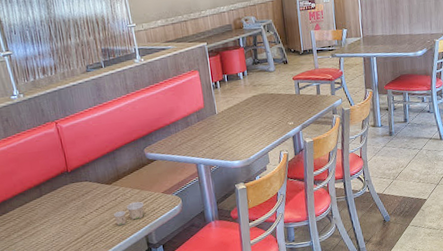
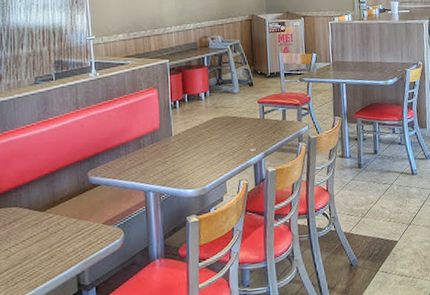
paper cup: present [114,201,145,226] -> none [43,232,79,261]

